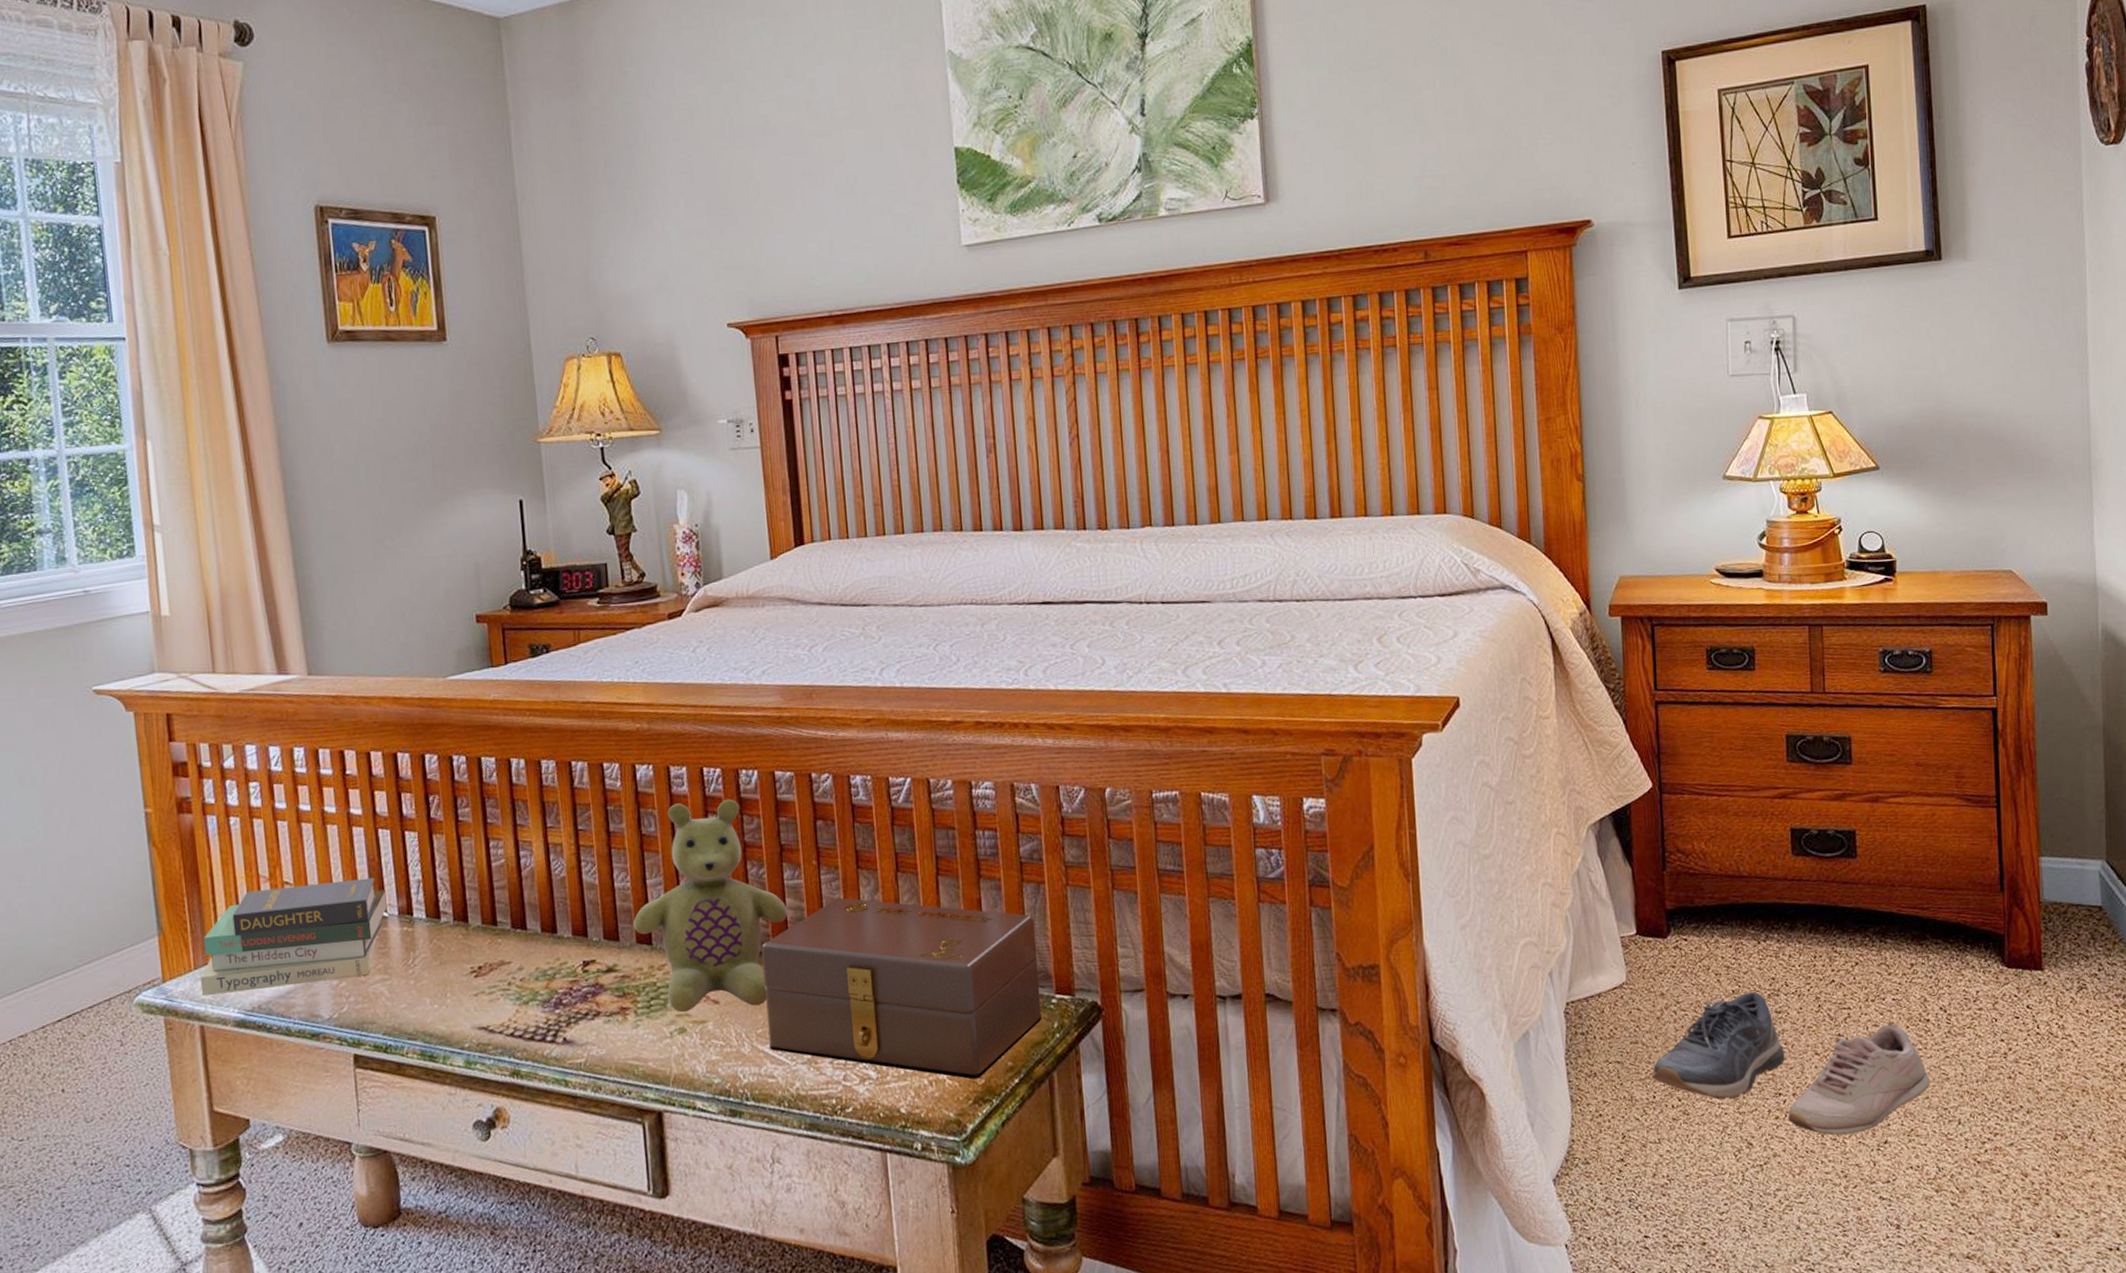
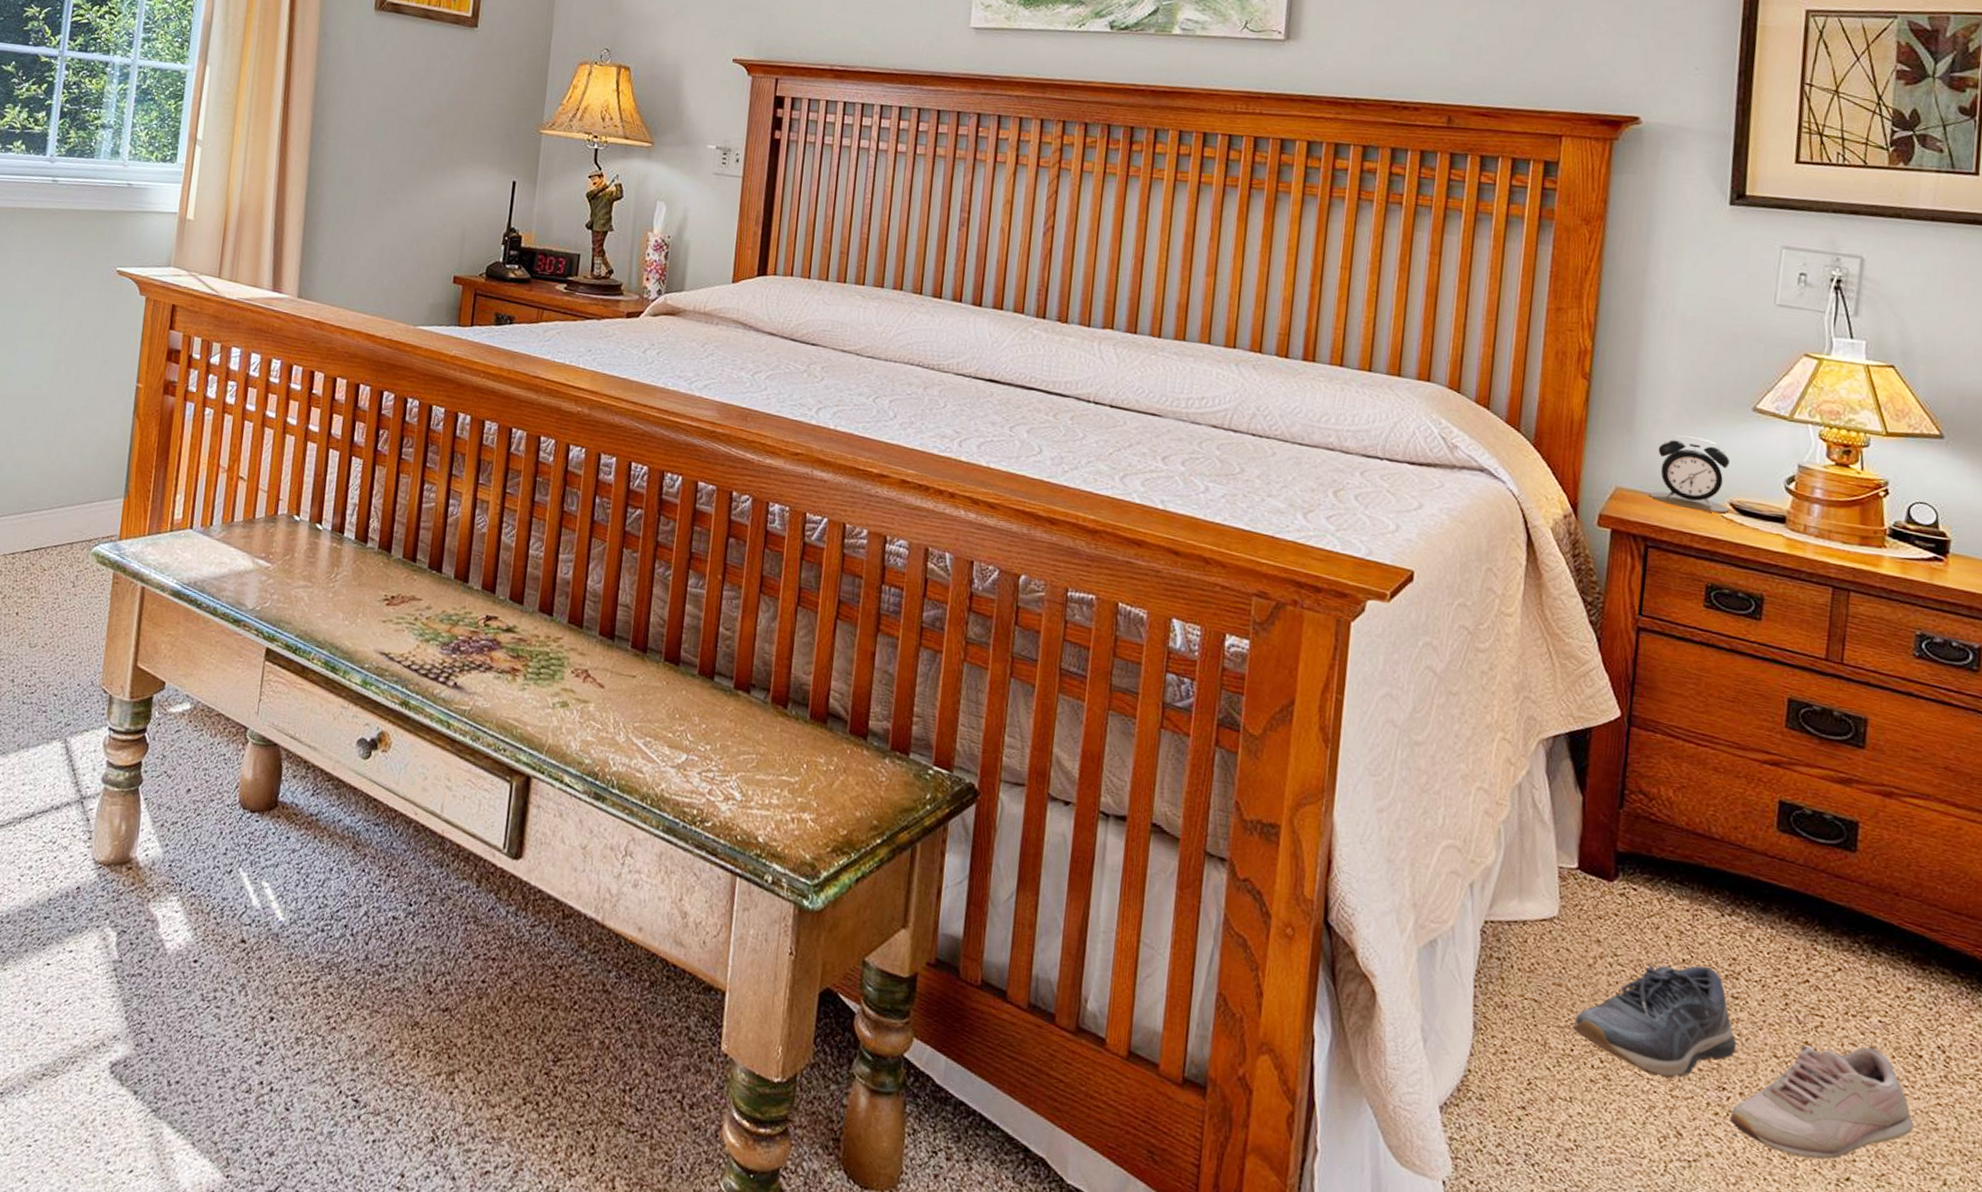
books: present [200,877,388,996] -> none [149,477,326,579]
stuffed bear: present [633,799,788,1013] -> none [538,489,686,700]
jewelry box: present [762,897,1042,1080] -> none [643,616,926,829]
alarm clock: none [1648,514,1716,583] -> present [1649,435,1731,514]

